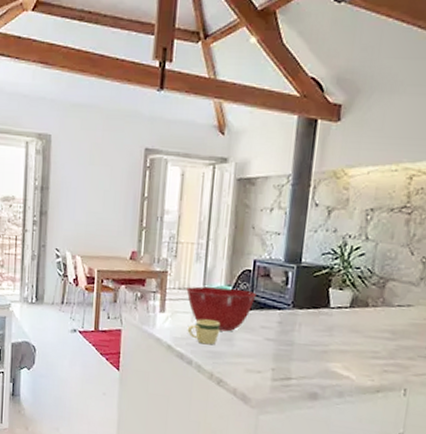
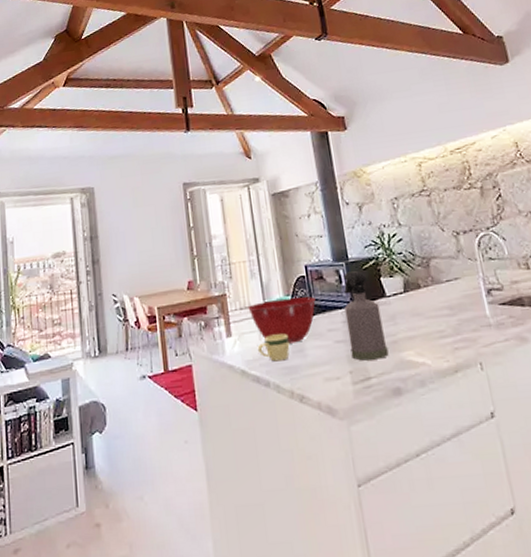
spray bottle: none [278,275,320,364] -> present [343,271,389,361]

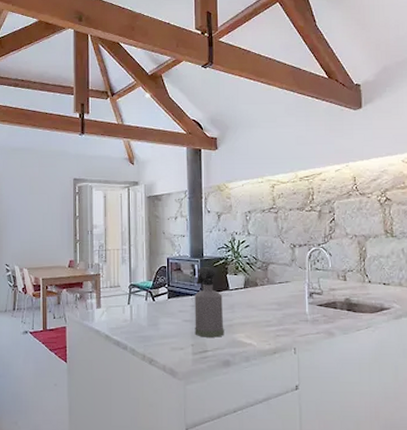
mixing bowl: present [248,297,316,344] -> none [117,282,172,318]
mug: present [257,333,290,362] -> none [120,310,147,331]

